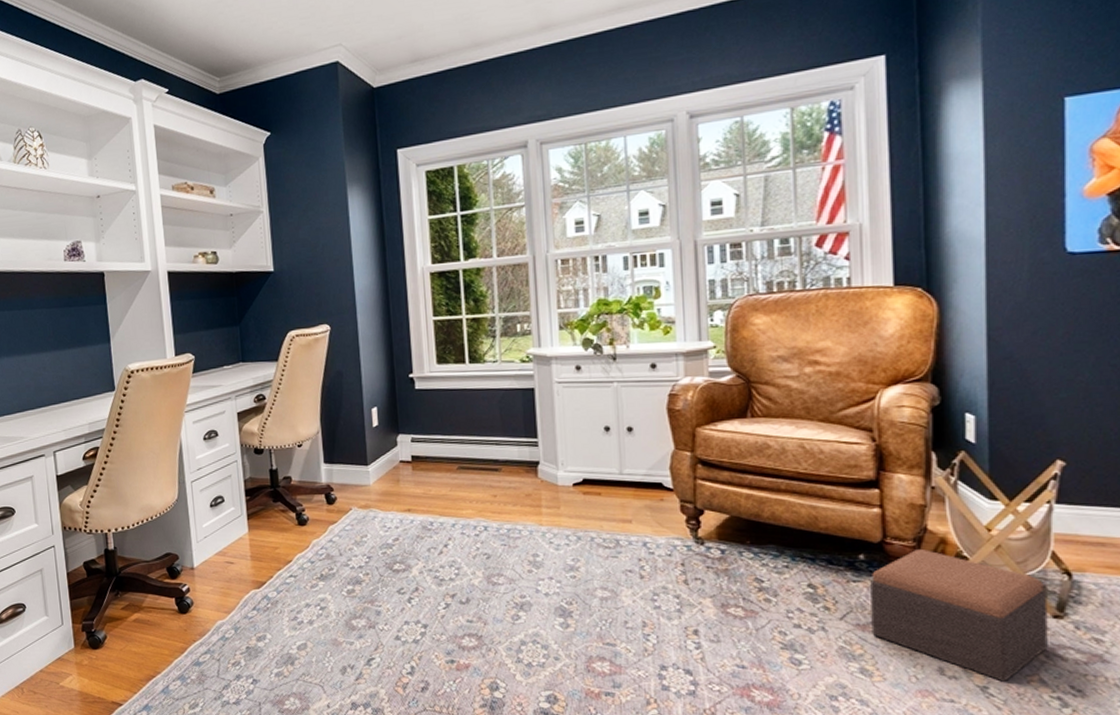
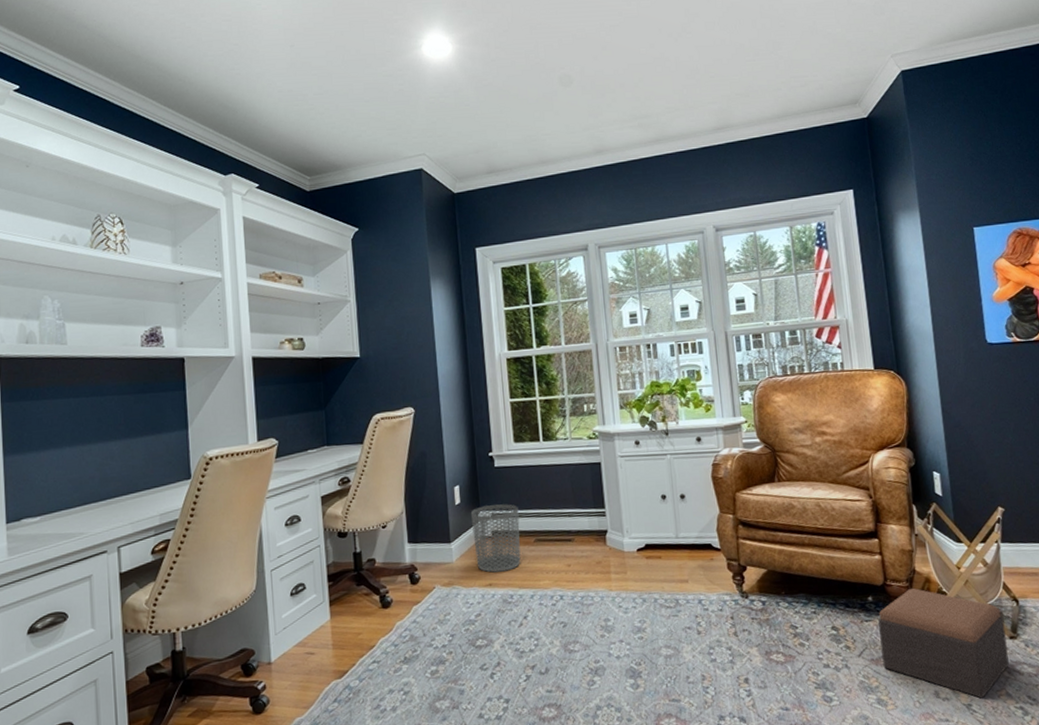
waste bin: none [390,428,442,498] -> present [471,504,521,573]

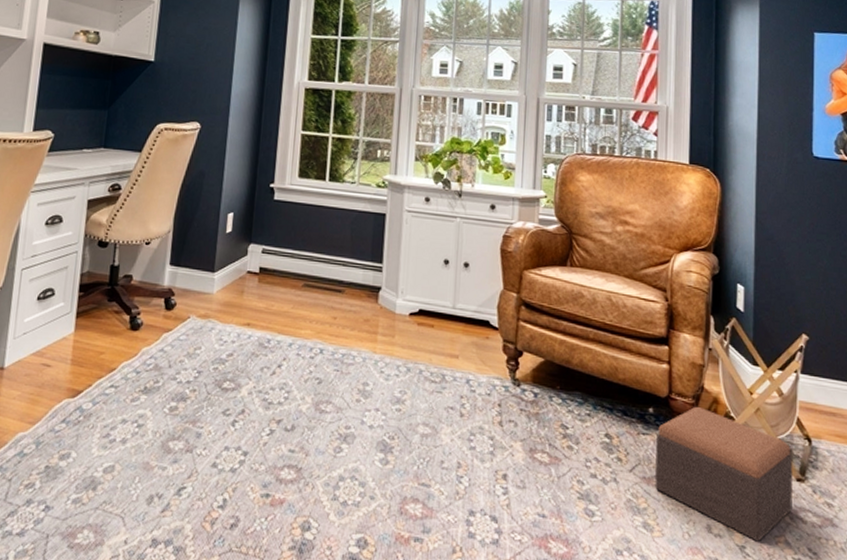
waste bin: present [471,504,521,573] -> none [238,239,292,313]

